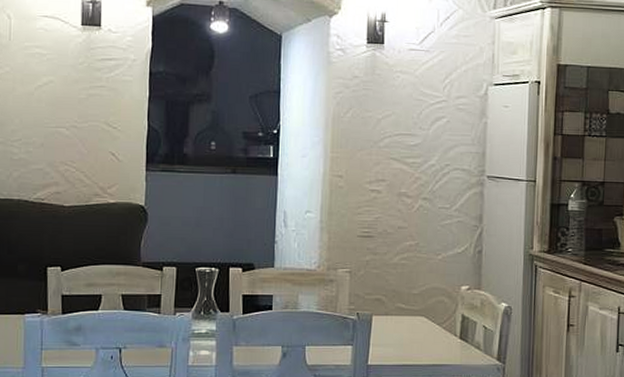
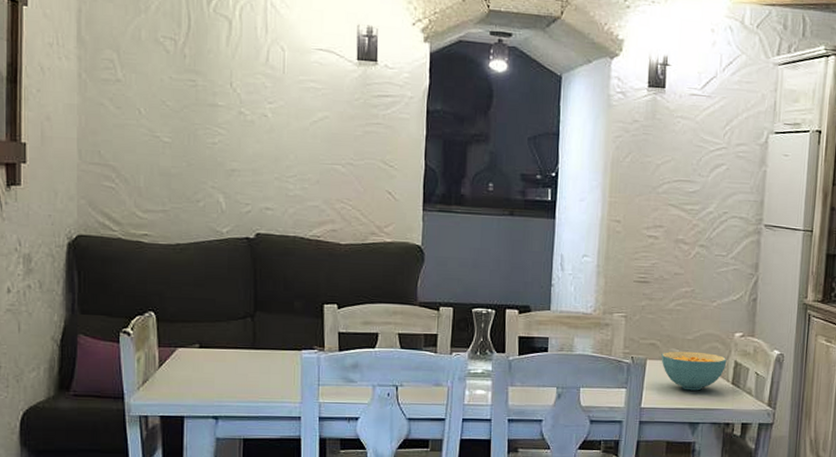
cereal bowl: none [387,306,454,346] -> present [661,351,727,391]

